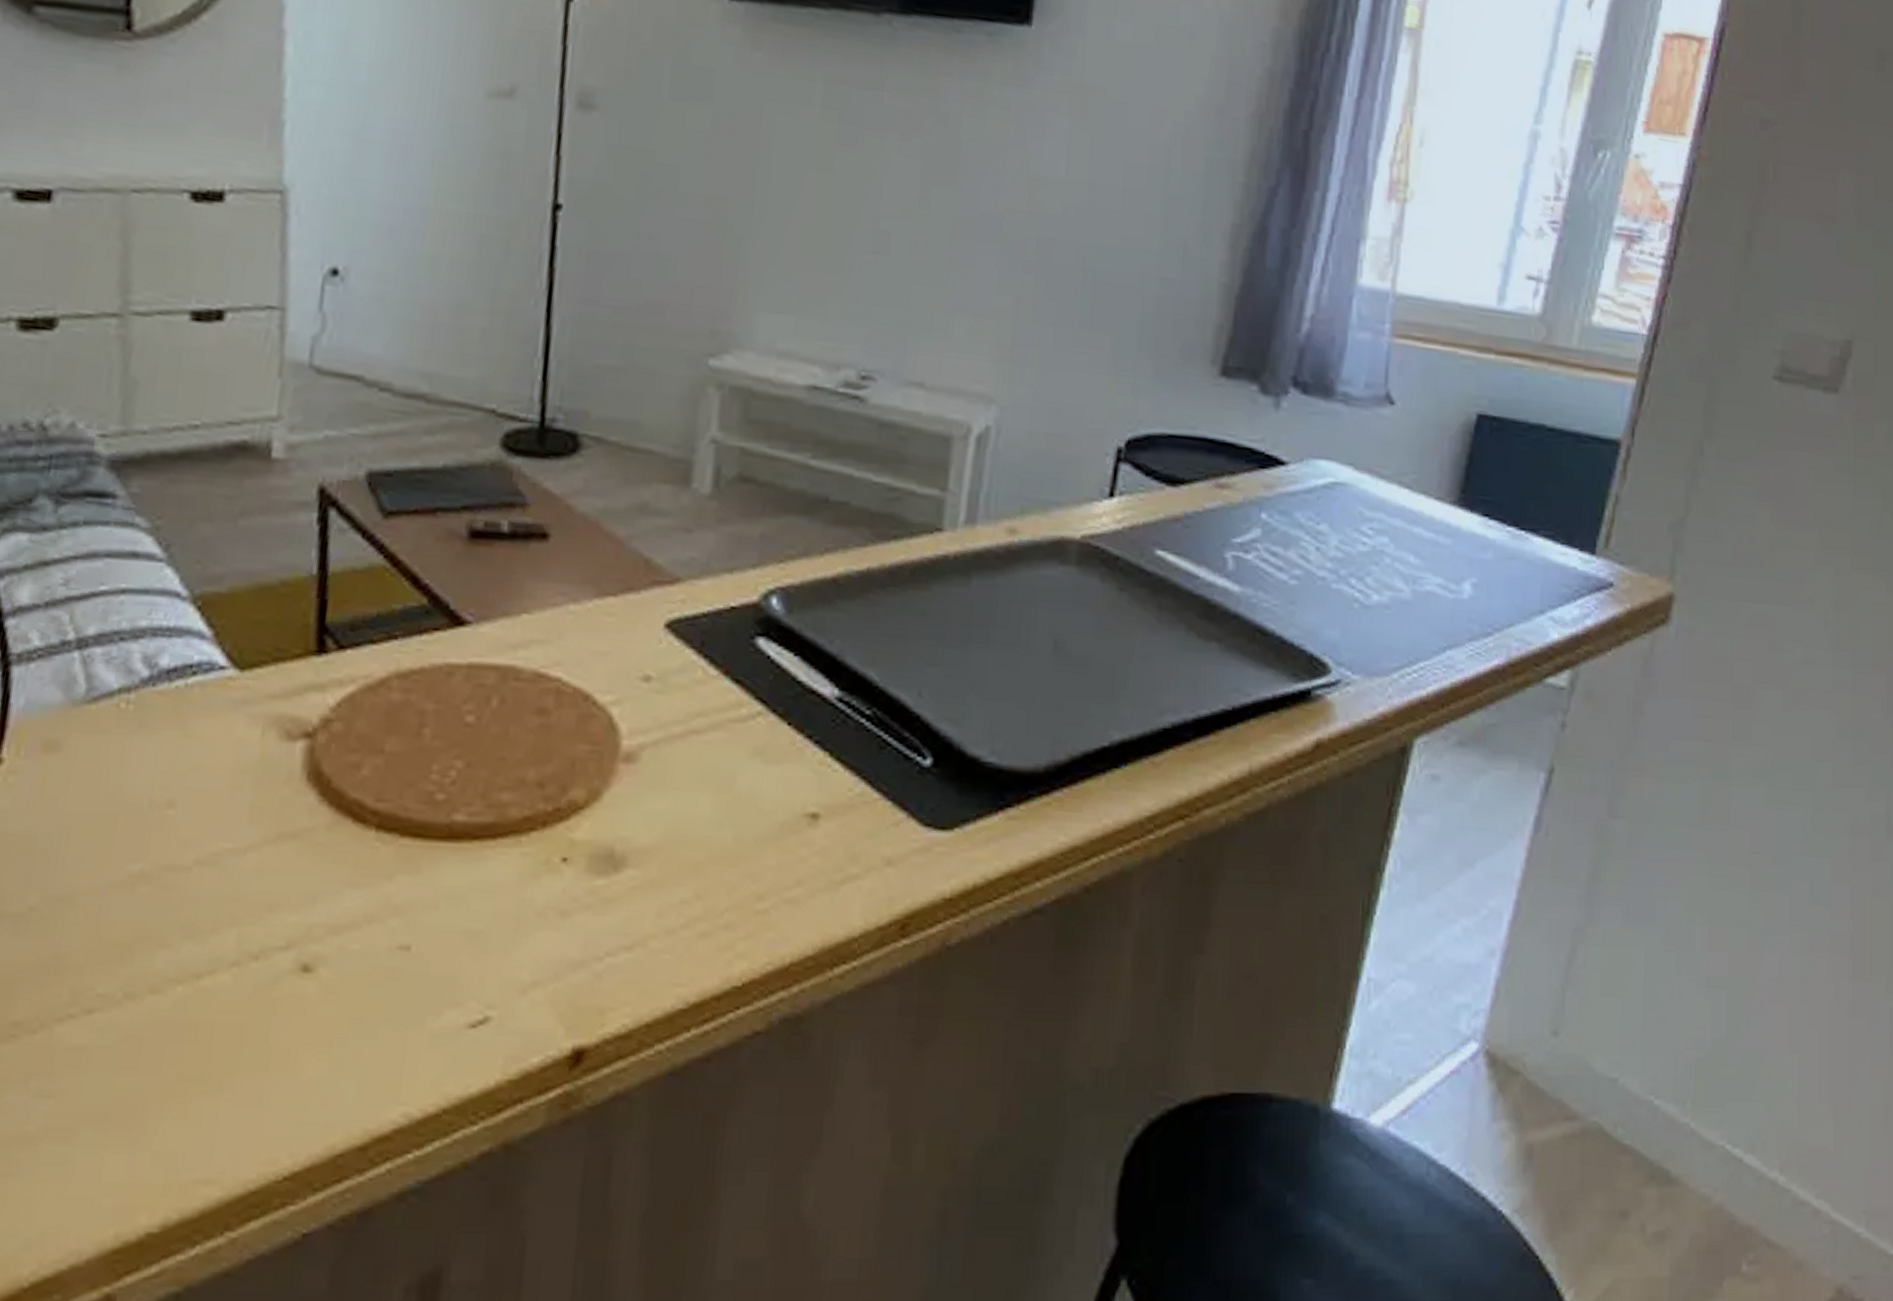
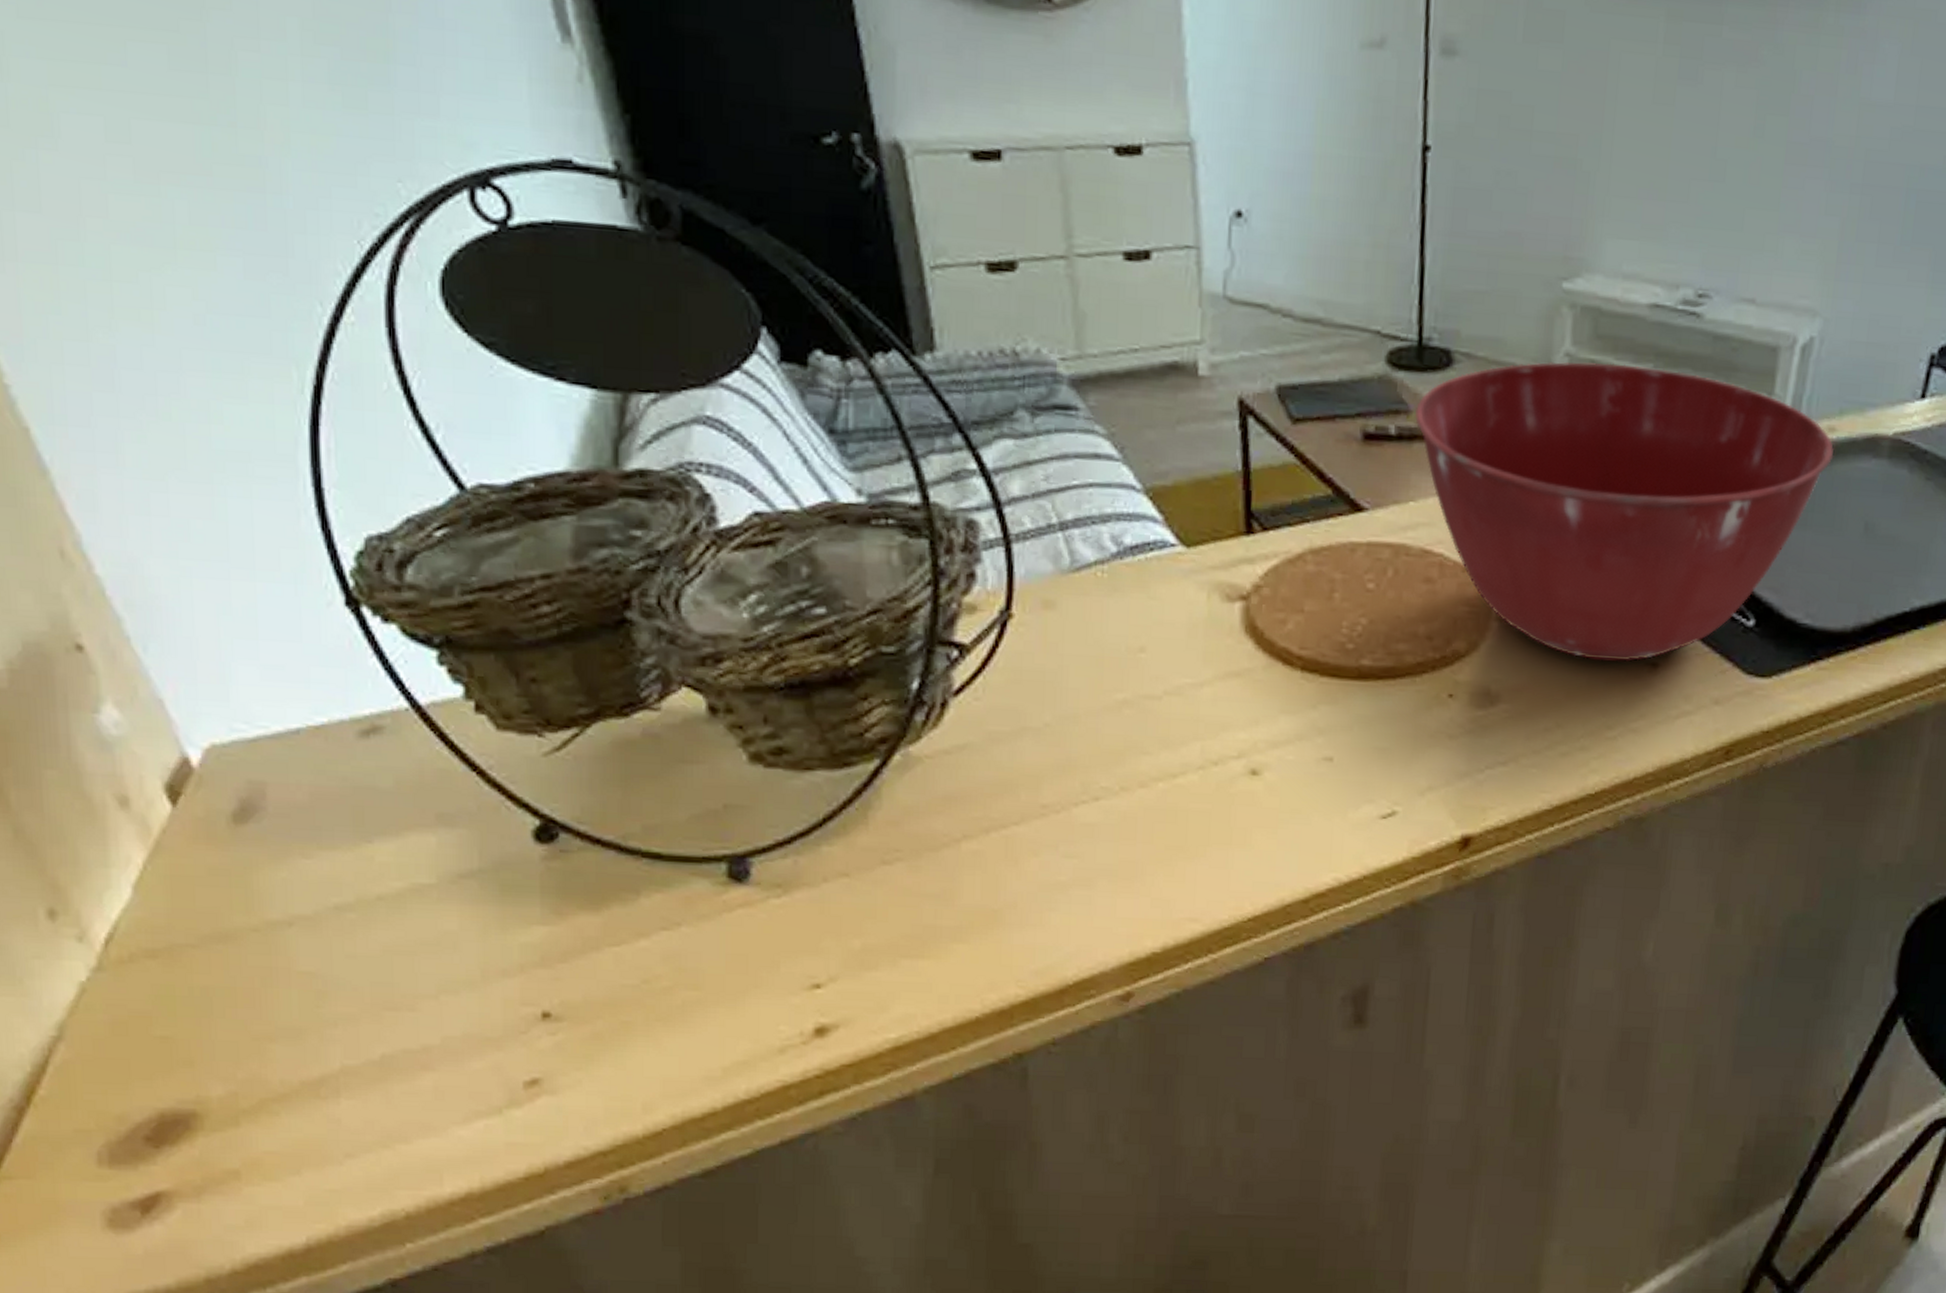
mixing bowl: none [532,449,1017,812] -> present [1414,361,1834,662]

